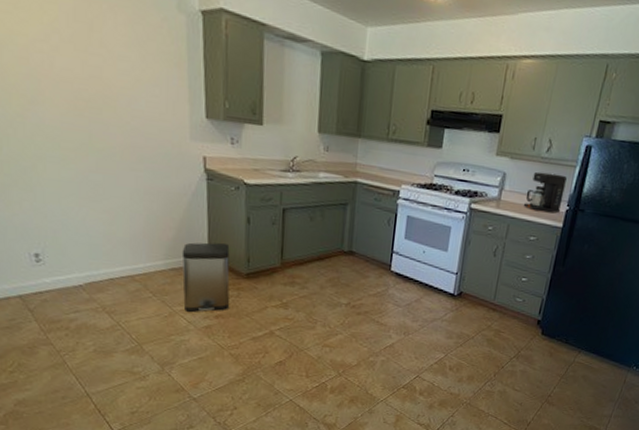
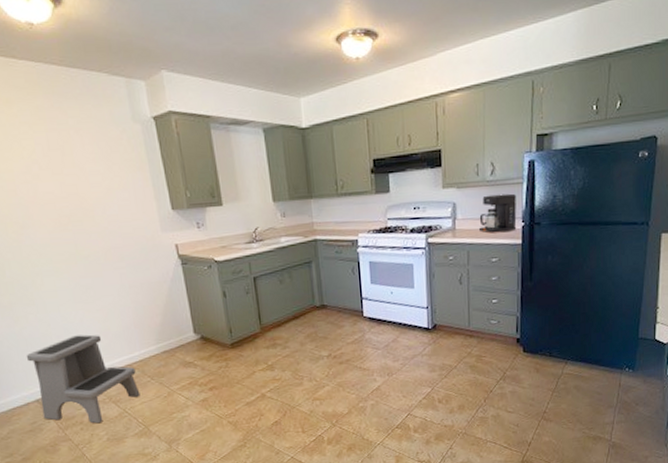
step stool: none [13,233,138,333] -> present [26,334,140,424]
pedal bin: present [181,242,230,312] -> none [170,320,220,389]

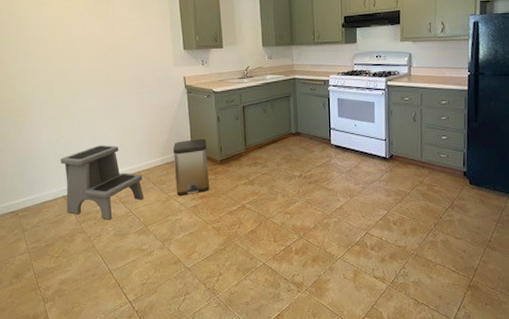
pedal bin: none [170,320,220,389] -> present [173,139,209,196]
coffee maker: present [478,193,517,234] -> none [430,48,464,80]

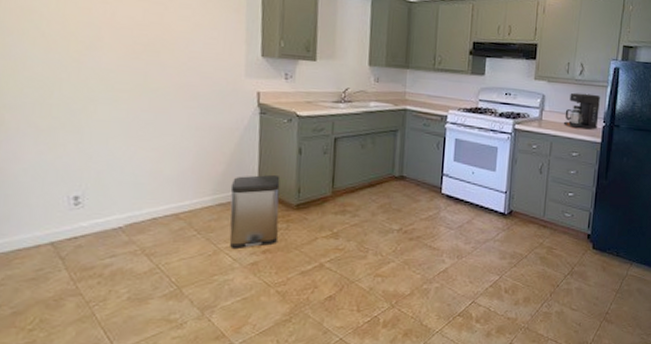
step stool: present [60,145,144,220] -> none [51,173,182,279]
coffee maker: none [430,48,464,80] -> present [563,92,600,130]

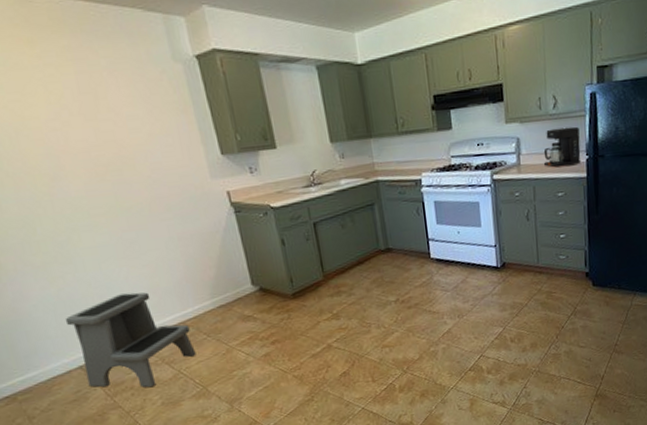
step stool: none [51,173,182,279] -> present [64,292,196,388]
pedal bin: present [229,175,281,248] -> none [225,270,282,345]

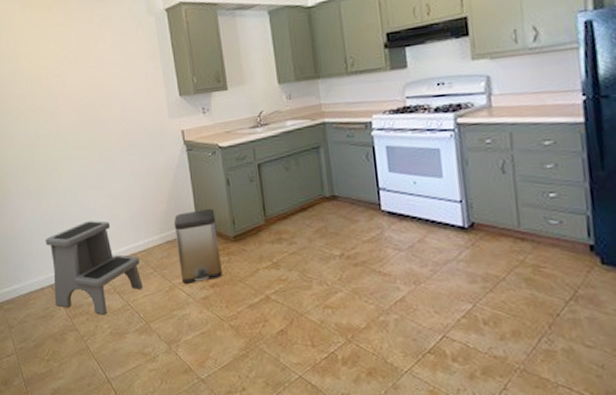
pedal bin: none [225,270,282,345] -> present [173,209,222,284]
coffee maker: present [543,126,581,168] -> none [522,61,576,111]

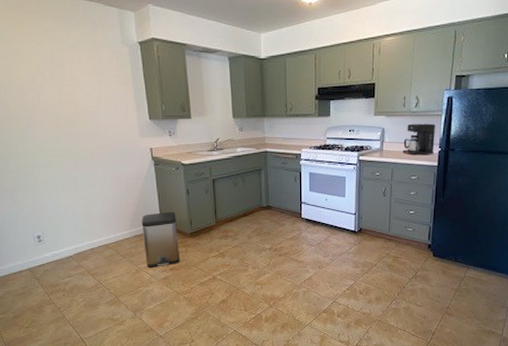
step stool: present [45,221,143,315] -> none [22,217,113,292]
coffee maker: none [522,61,576,111] -> present [402,123,435,156]

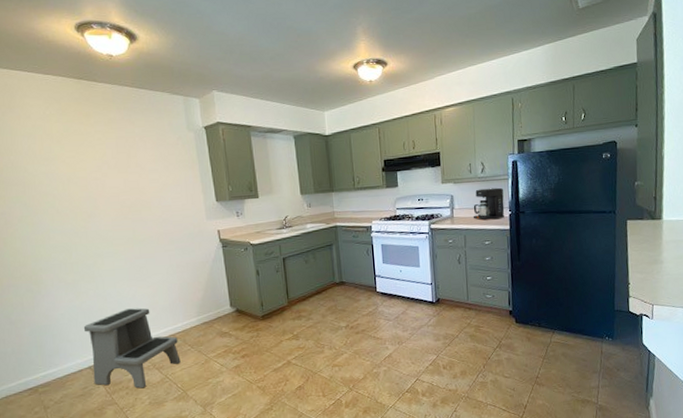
step stool: none [22,217,113,292] -> present [83,308,181,389]
pedal bin: present [141,212,180,268] -> none [209,295,251,356]

